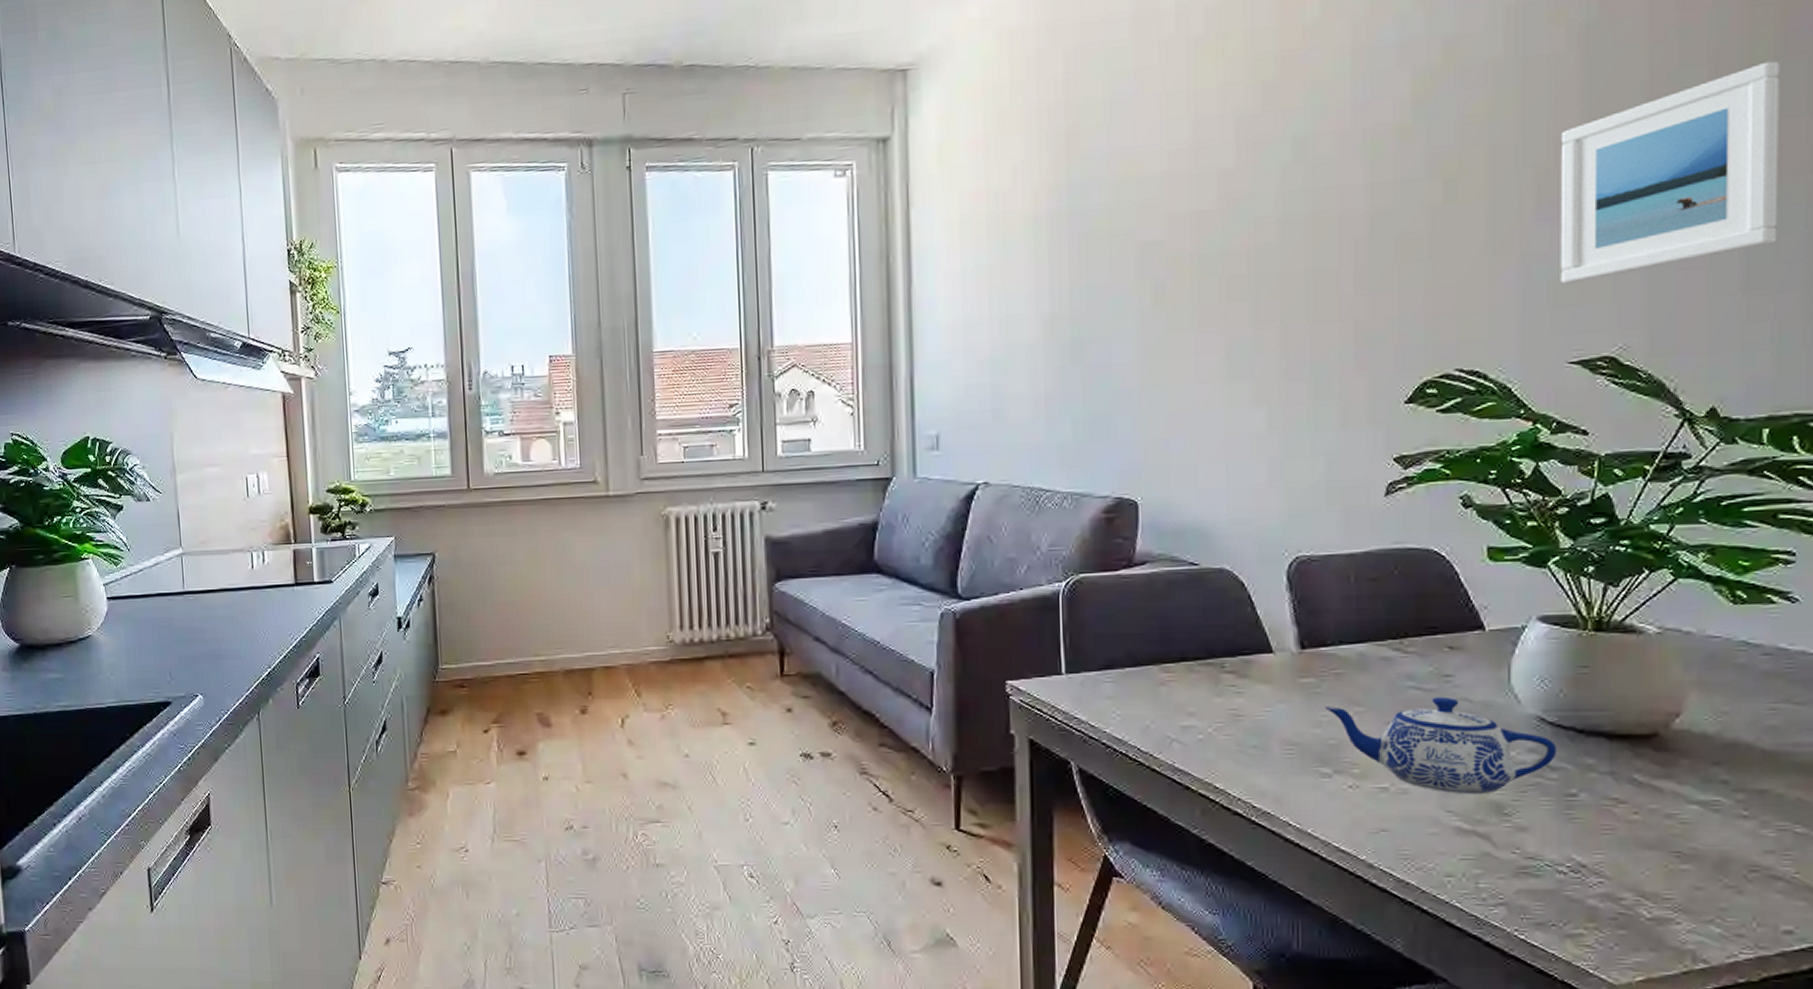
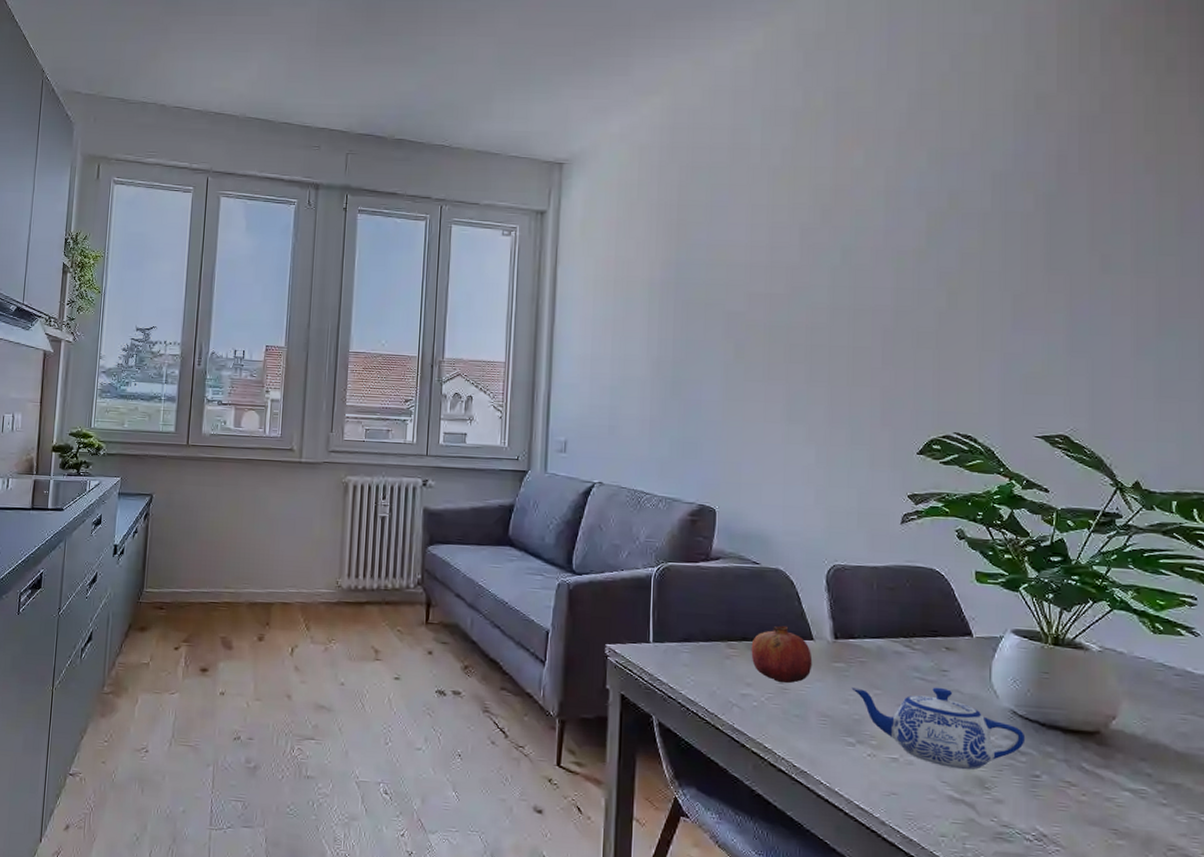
fruit: none [1192,638,1273,709] -> present [751,626,813,684]
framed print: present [1560,61,1780,284] -> none [1029,236,1180,378]

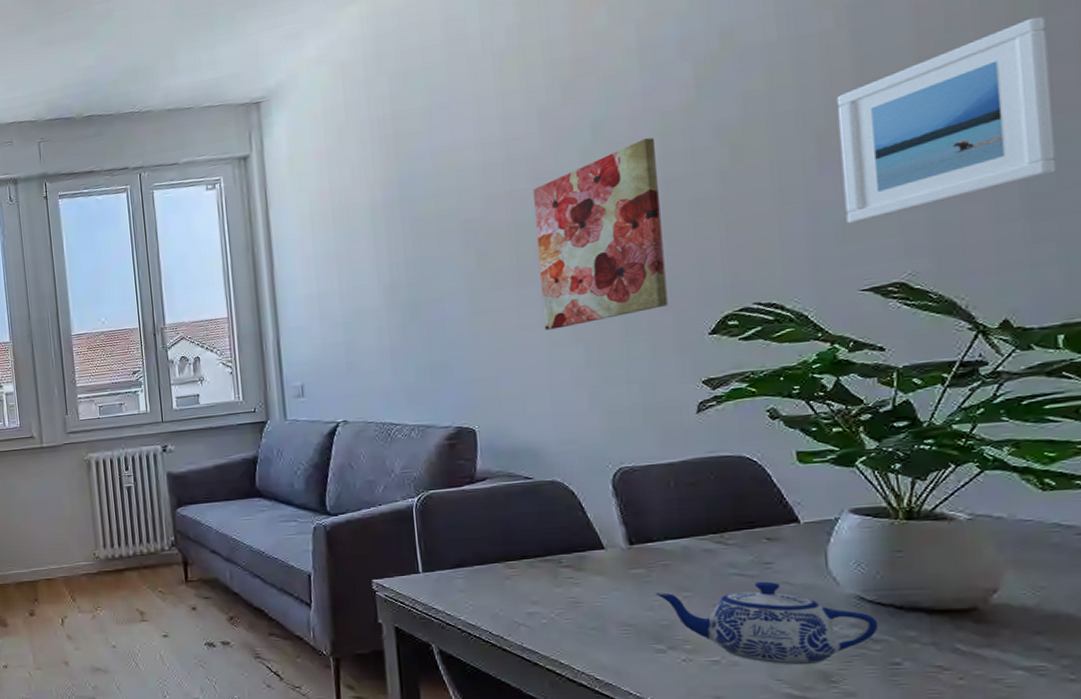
fruit: present [751,626,813,684] -> none [533,538,607,597]
wall art: none [785,271,890,427] -> present [533,138,668,330]
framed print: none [1029,236,1180,378] -> present [836,16,1057,224]

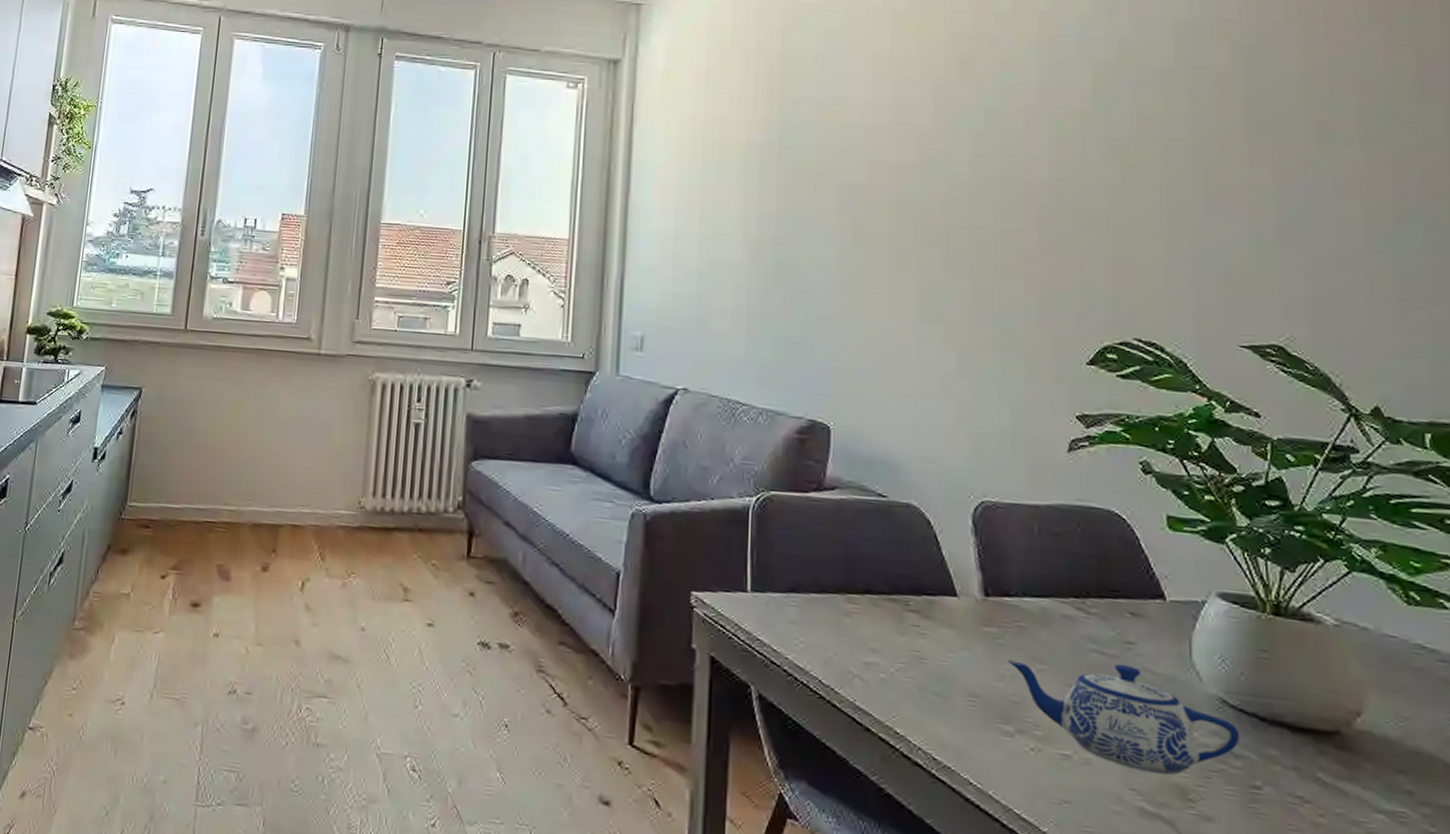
wall art: present [533,138,668,330] -> none [917,137,1048,327]
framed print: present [836,16,1057,224] -> none [1226,99,1427,273]

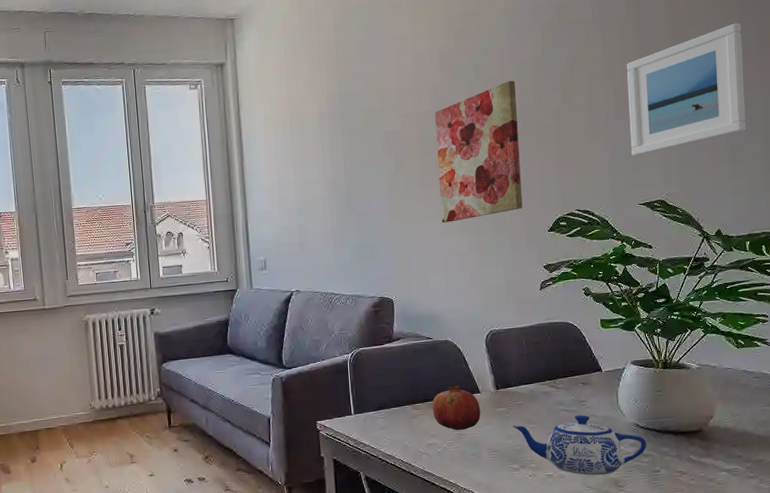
fruit: none [877,576,956,652] -> present [432,385,481,431]
wall art: none [917,137,1048,327] -> present [435,81,523,223]
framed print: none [1226,99,1427,273] -> present [626,23,747,156]

